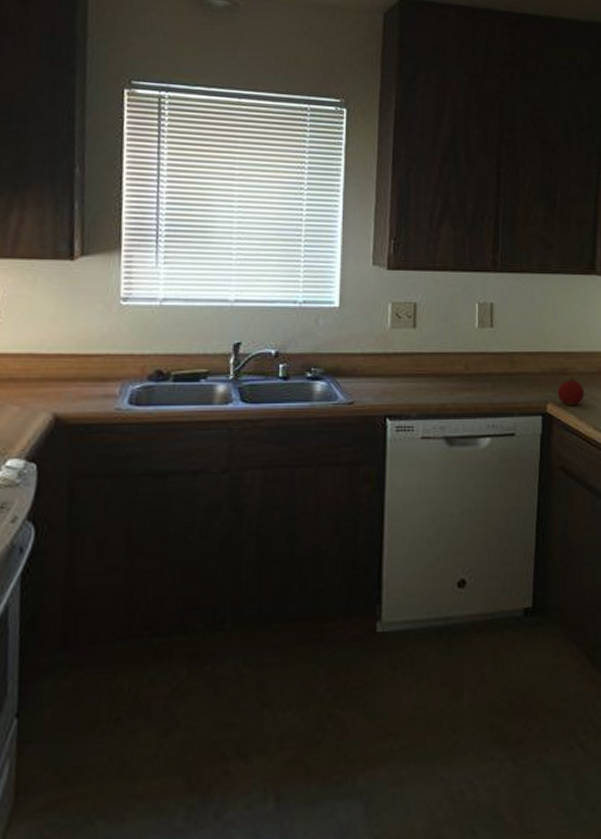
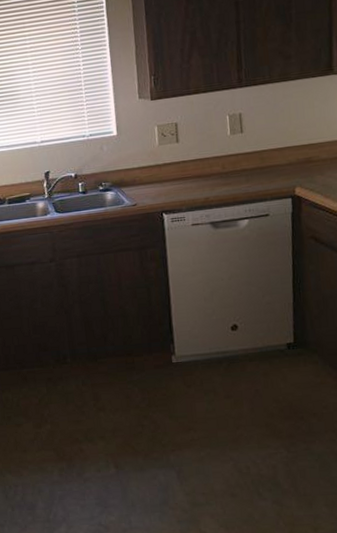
fruit: present [557,377,585,405] -> none [303,164,329,187]

